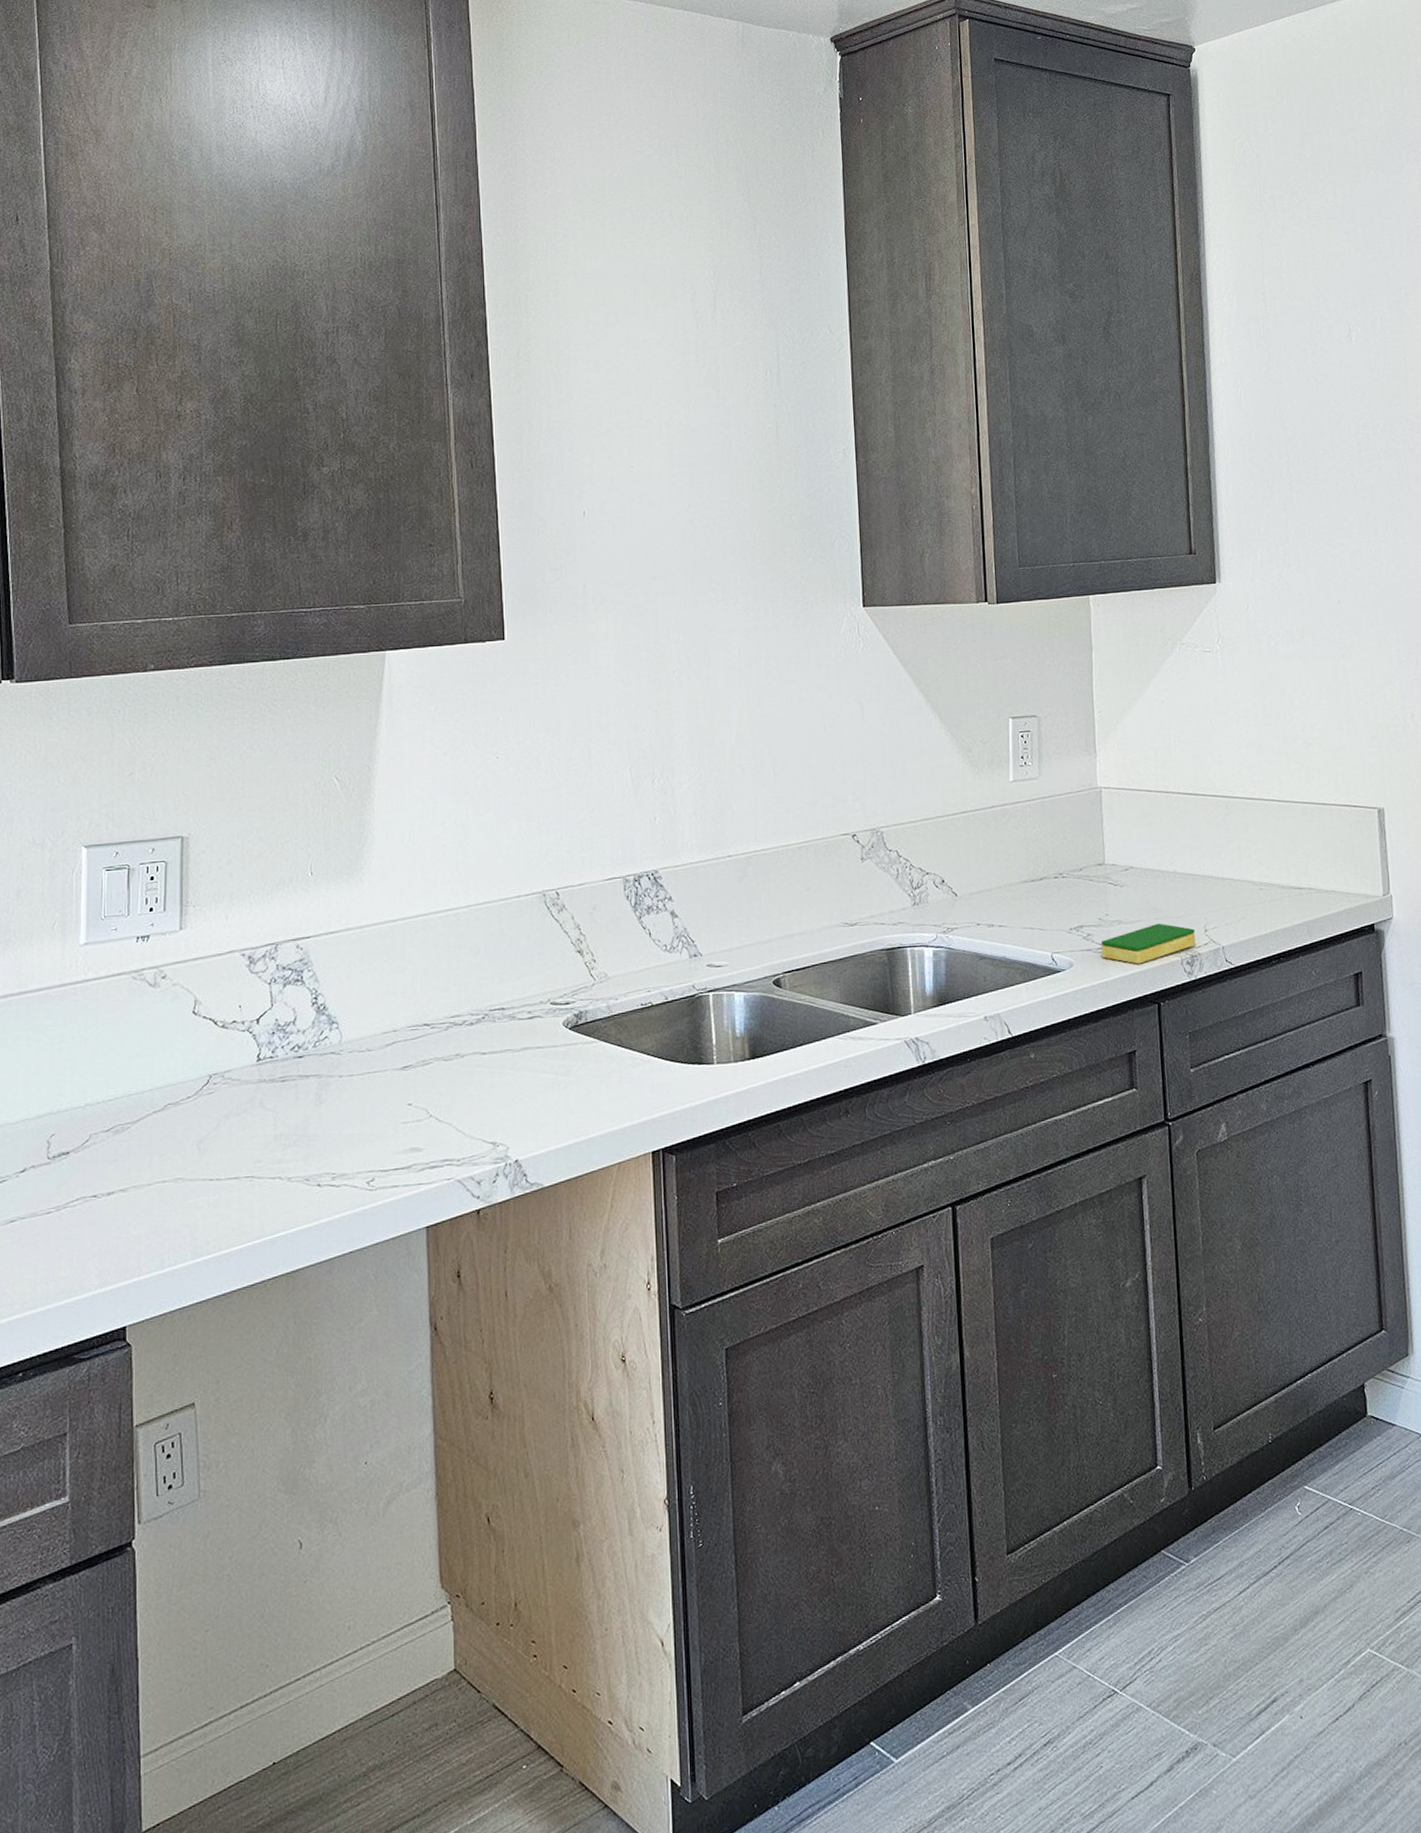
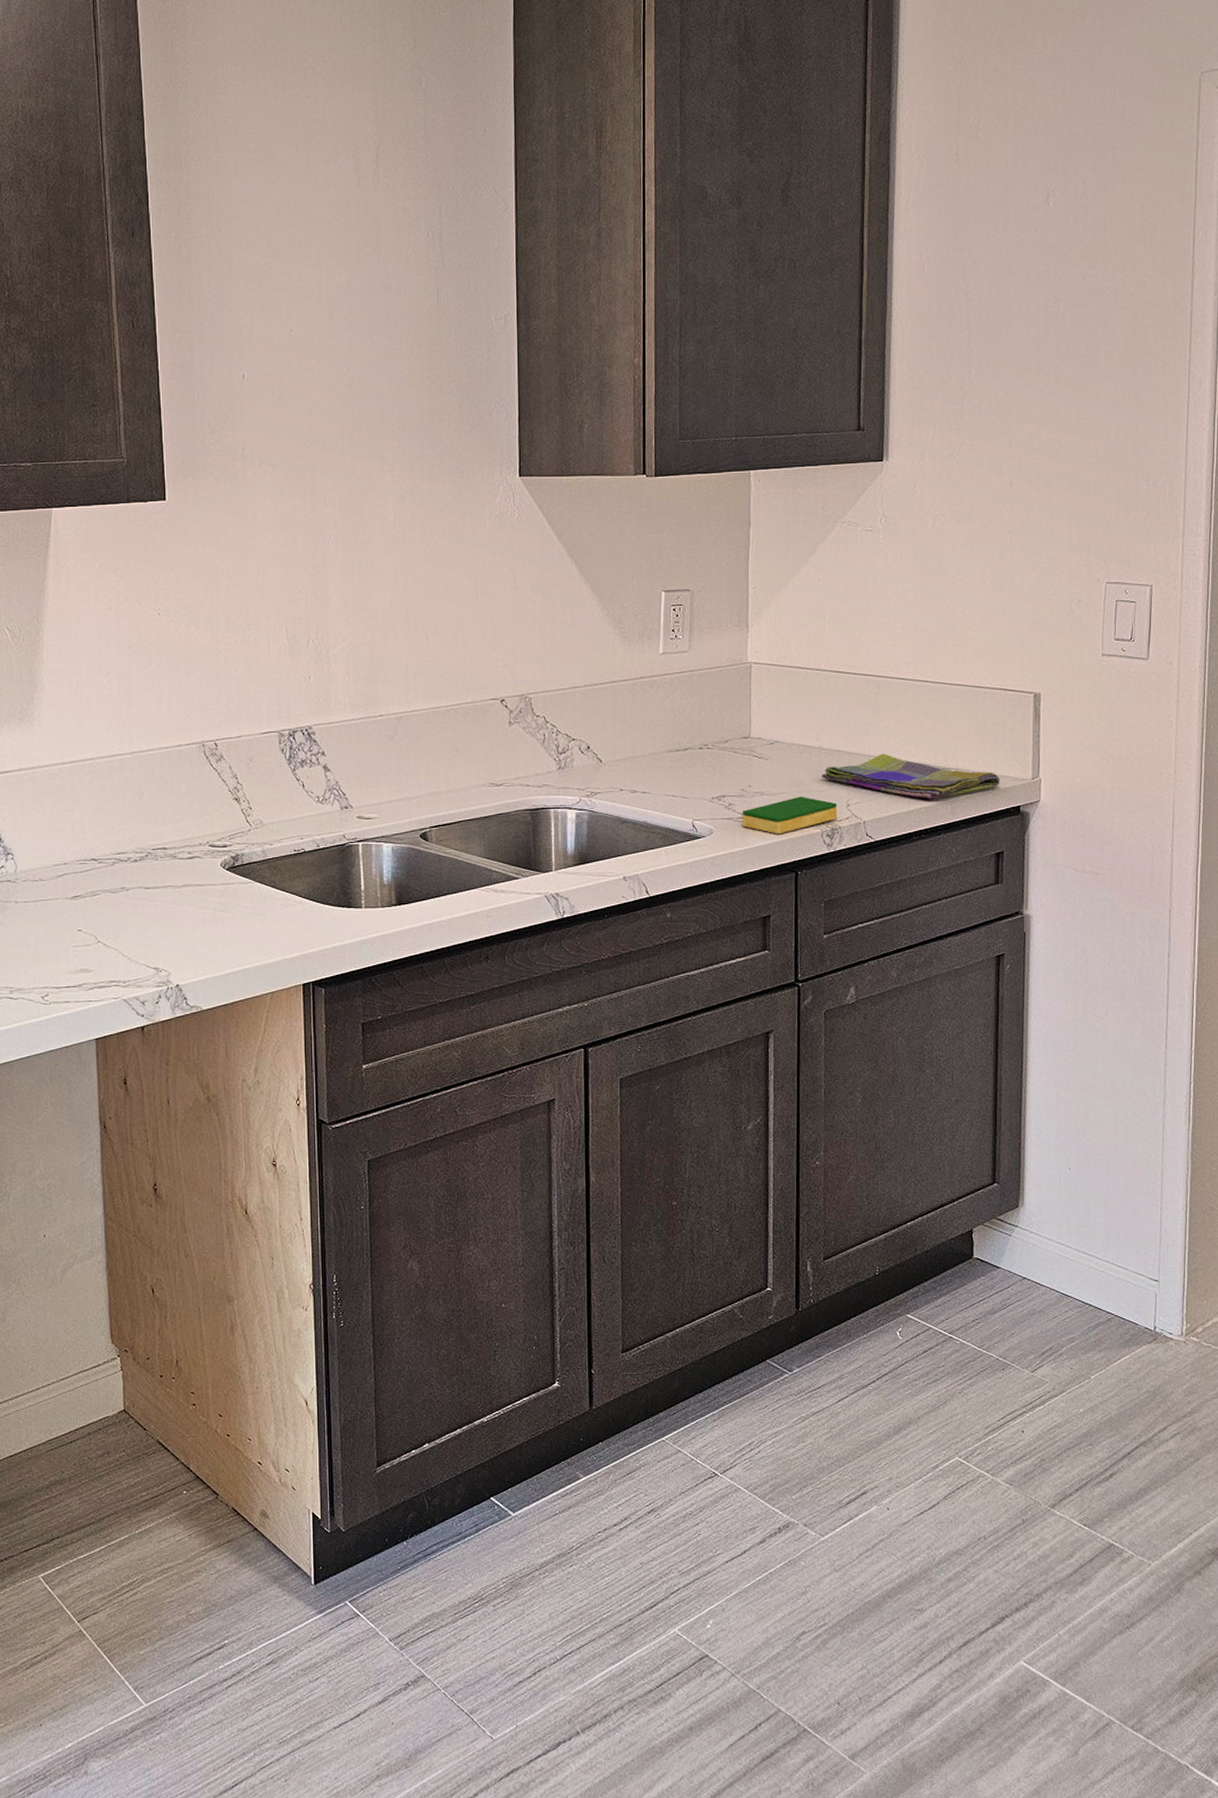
dish towel: none [1177,875,1353,922] -> present [821,754,1000,800]

